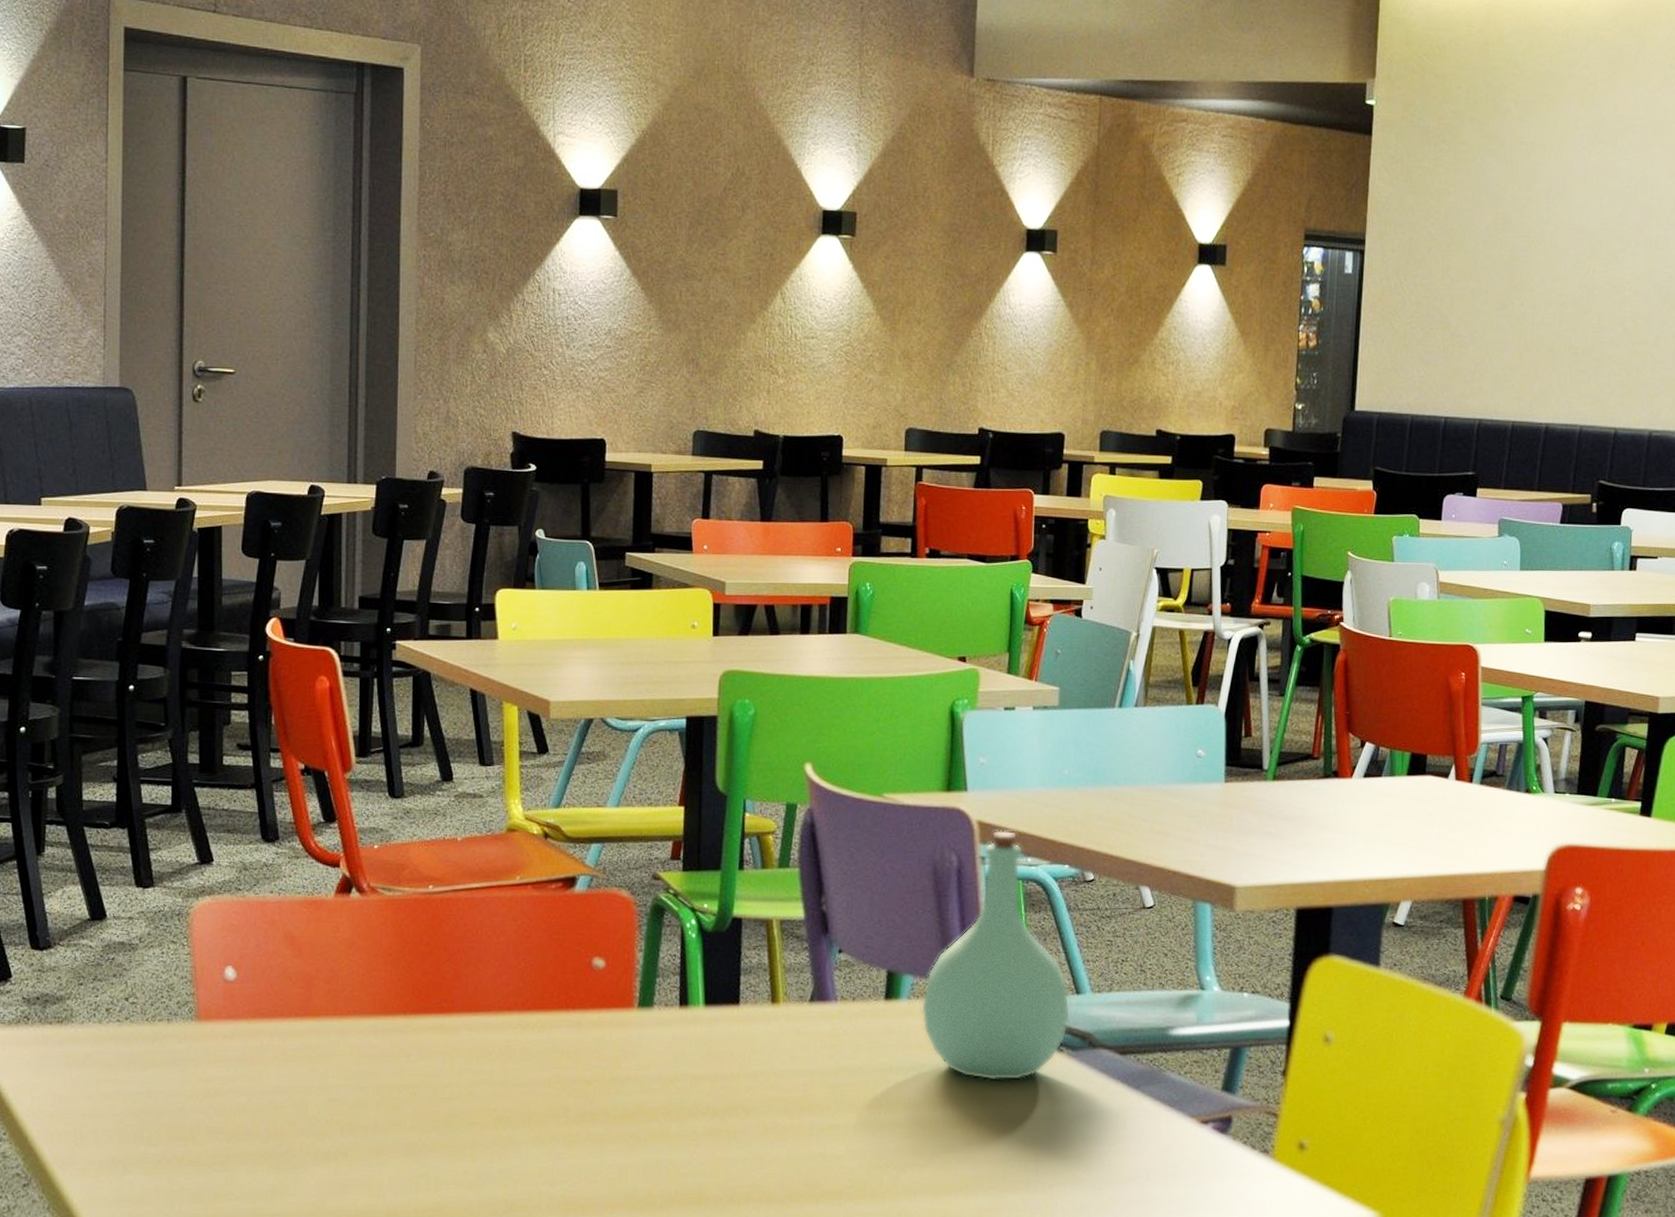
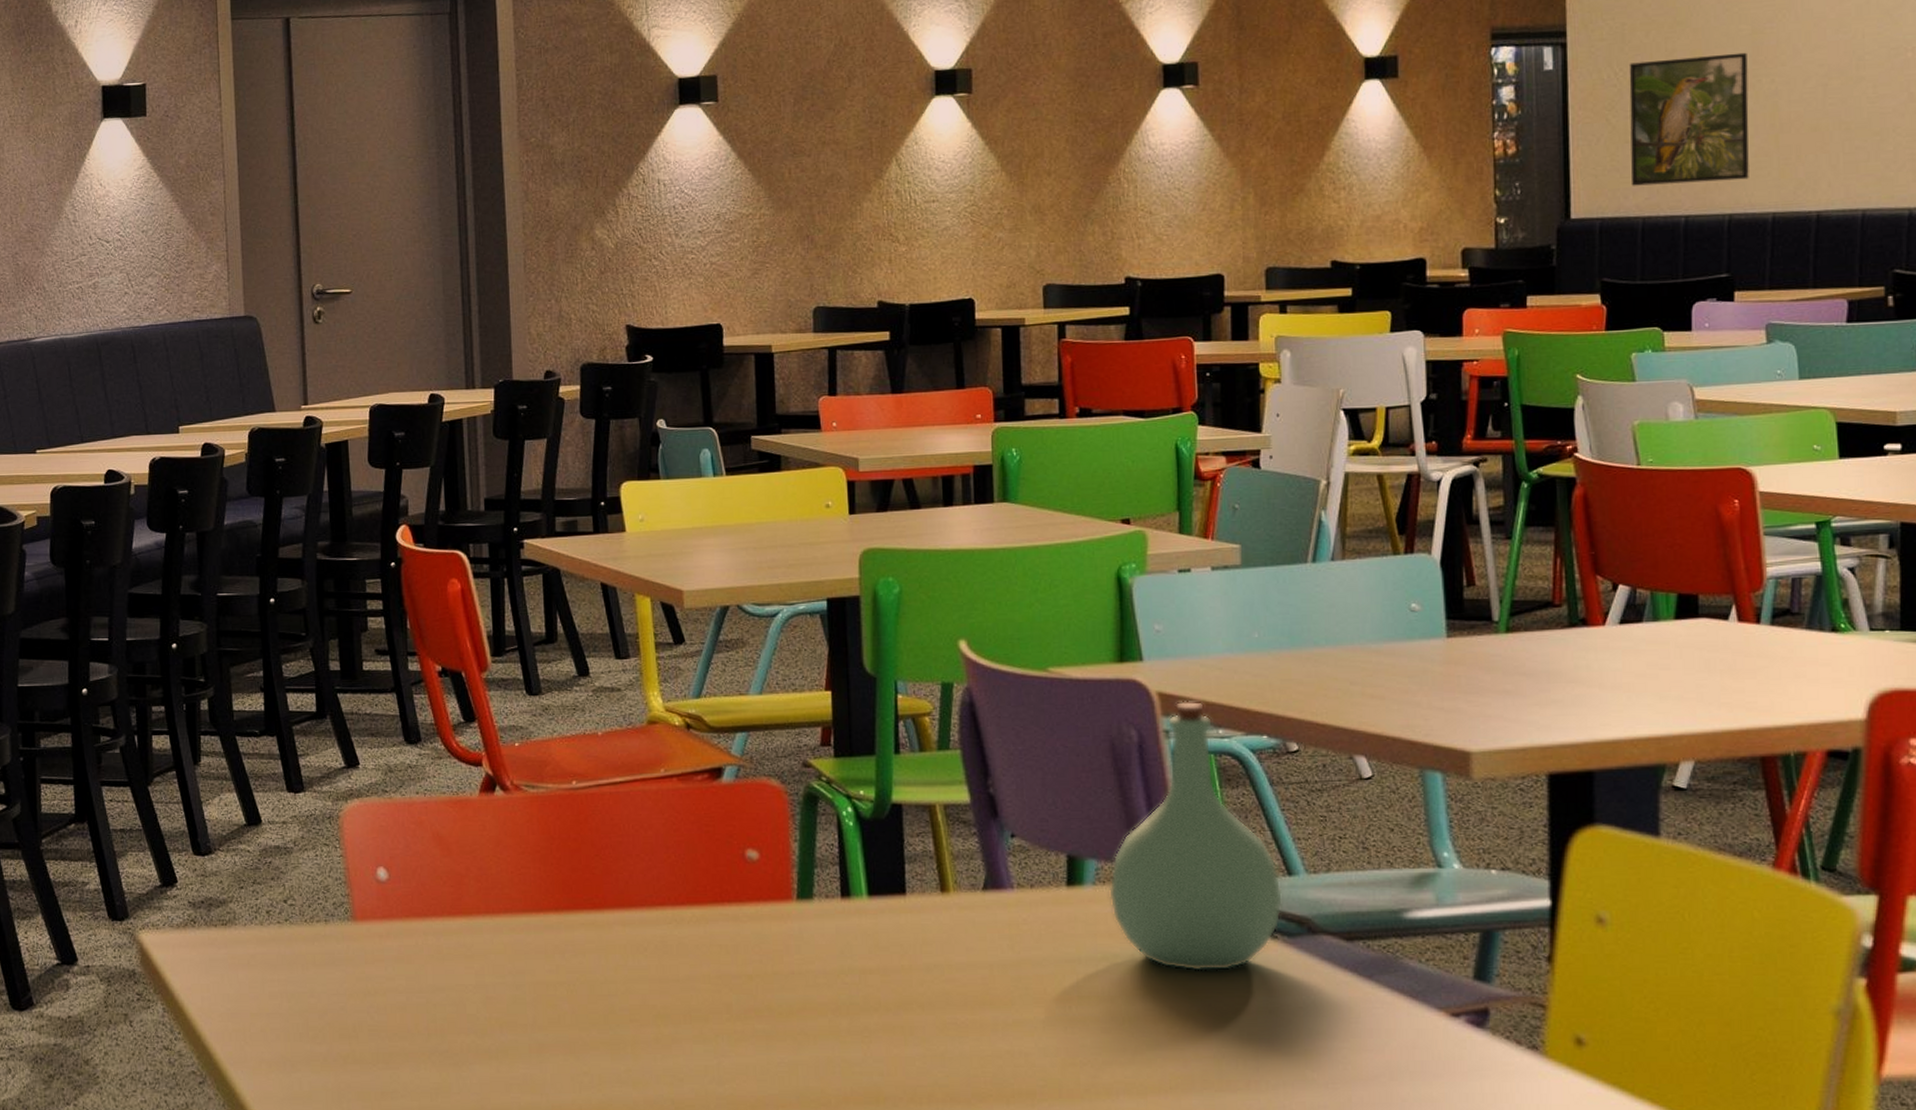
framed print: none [1405,275,1505,390] -> present [1629,52,1749,186]

